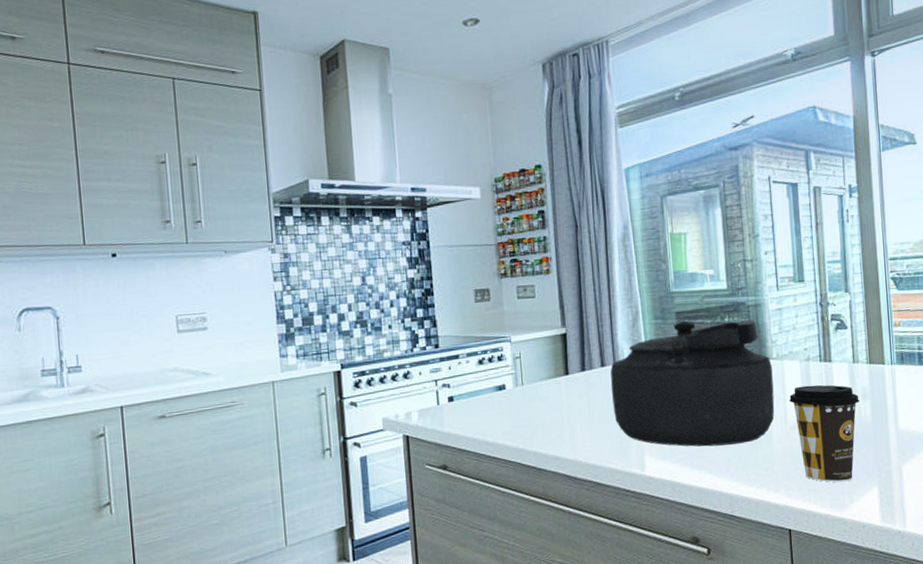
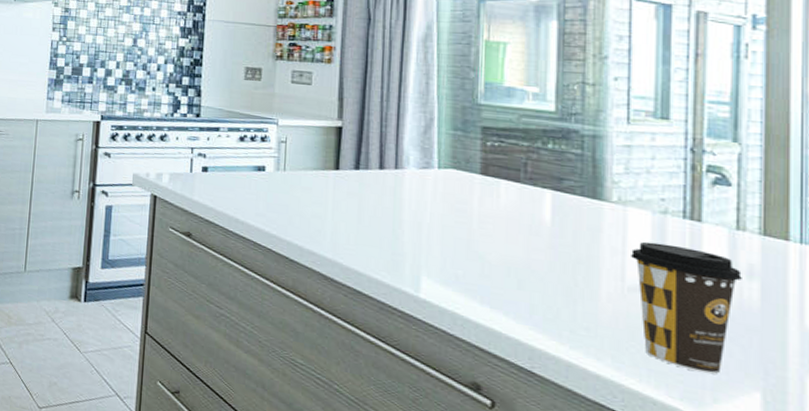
kettle: present [610,319,775,447] -> none [388,137,609,292]

